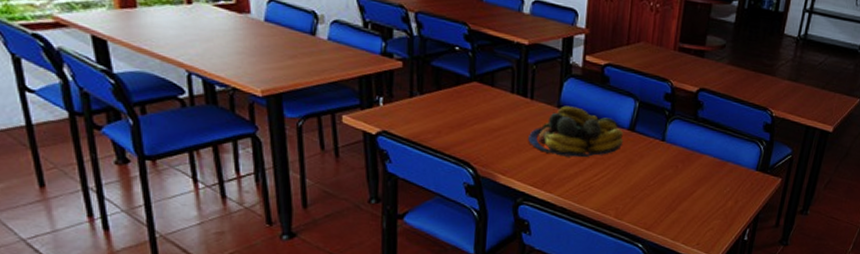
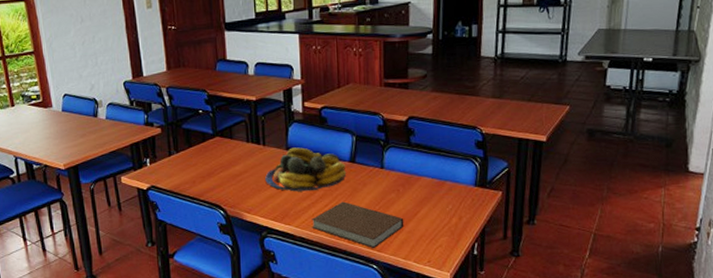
notebook: none [576,172,679,226] -> present [311,201,404,248]

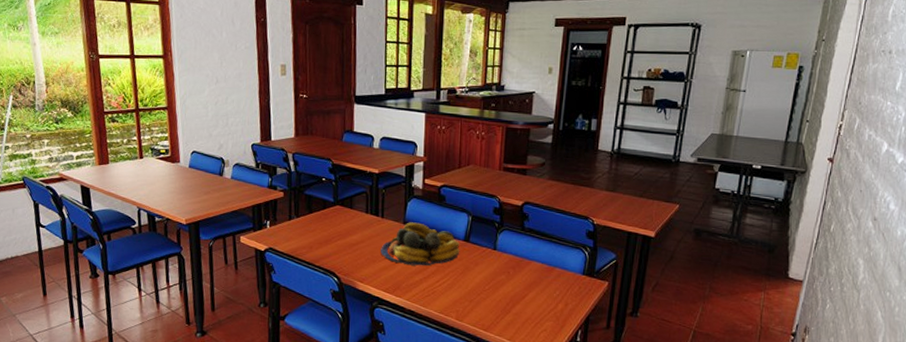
notebook: present [311,201,404,248] -> none [422,279,512,327]

